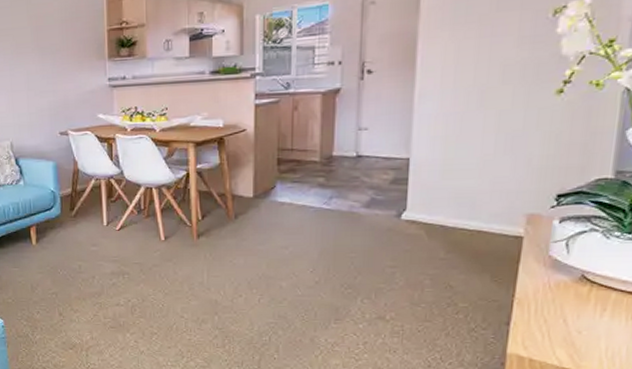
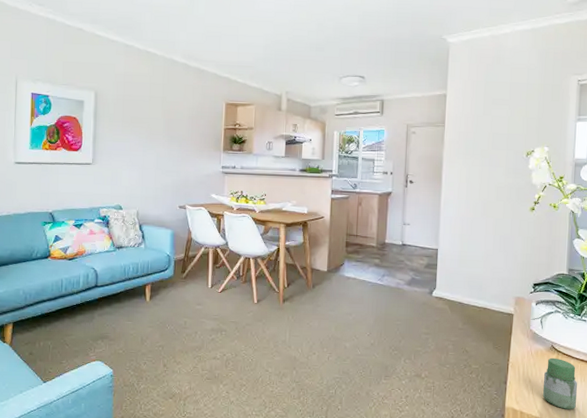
jar: none [564,290,621,355] -> present [542,357,578,409]

